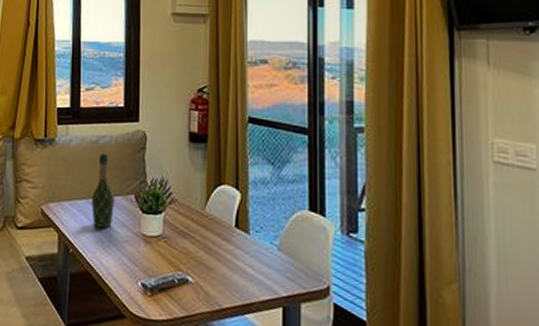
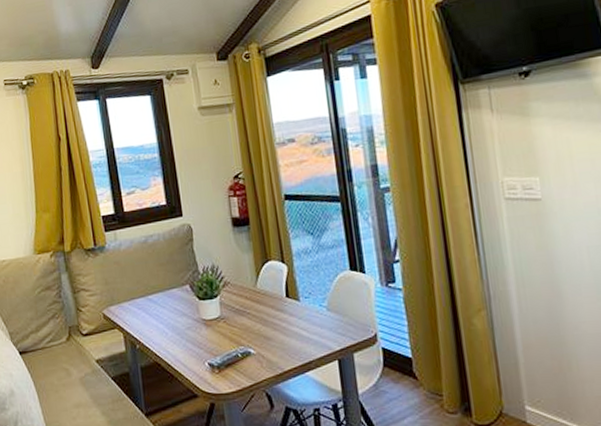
wine bottle: present [91,154,115,228] -> none [148,252,173,321]

